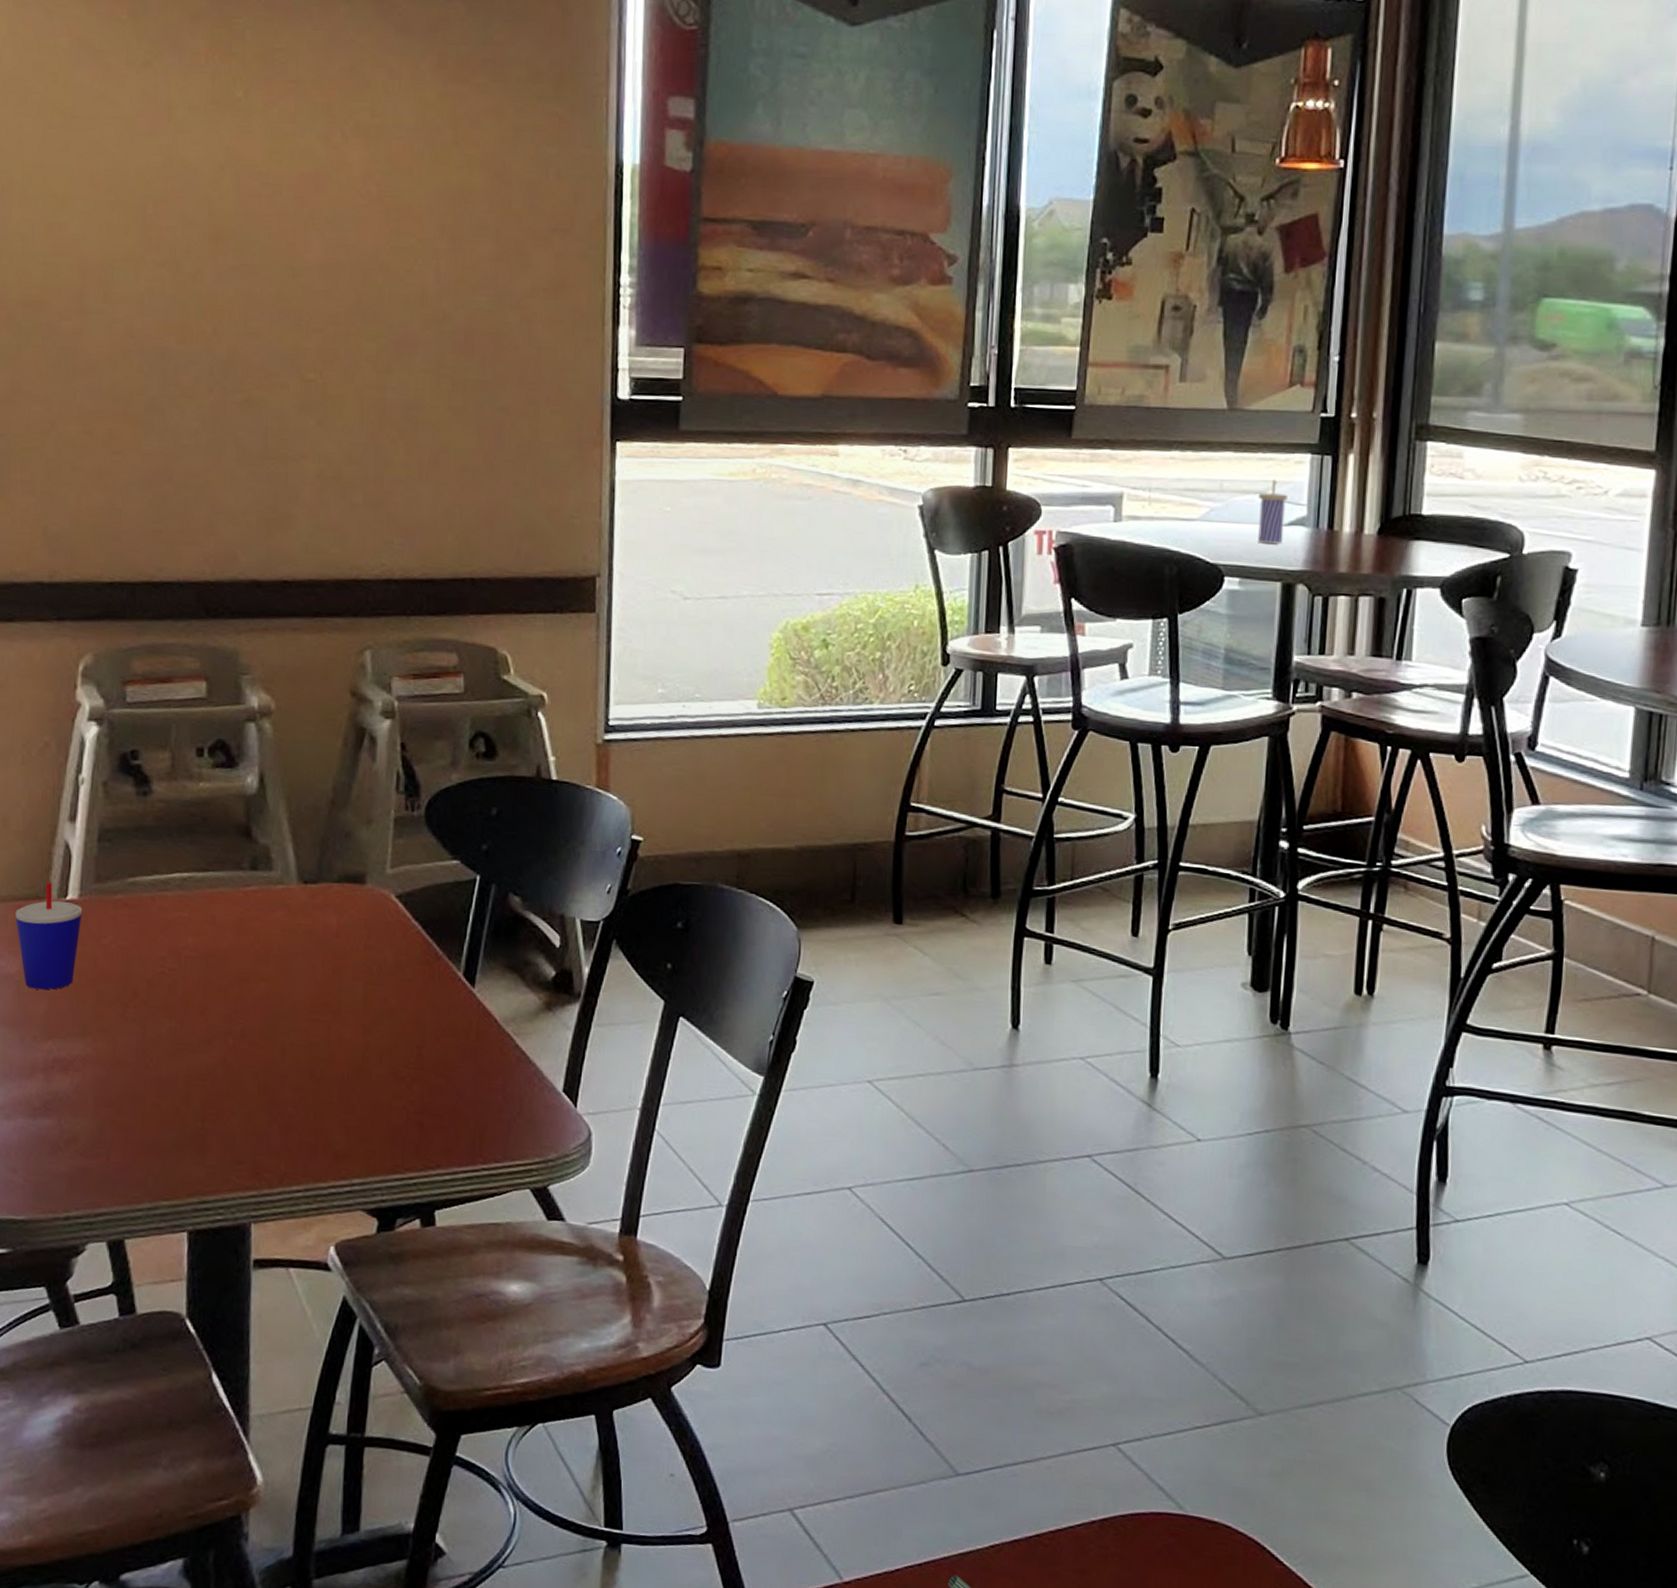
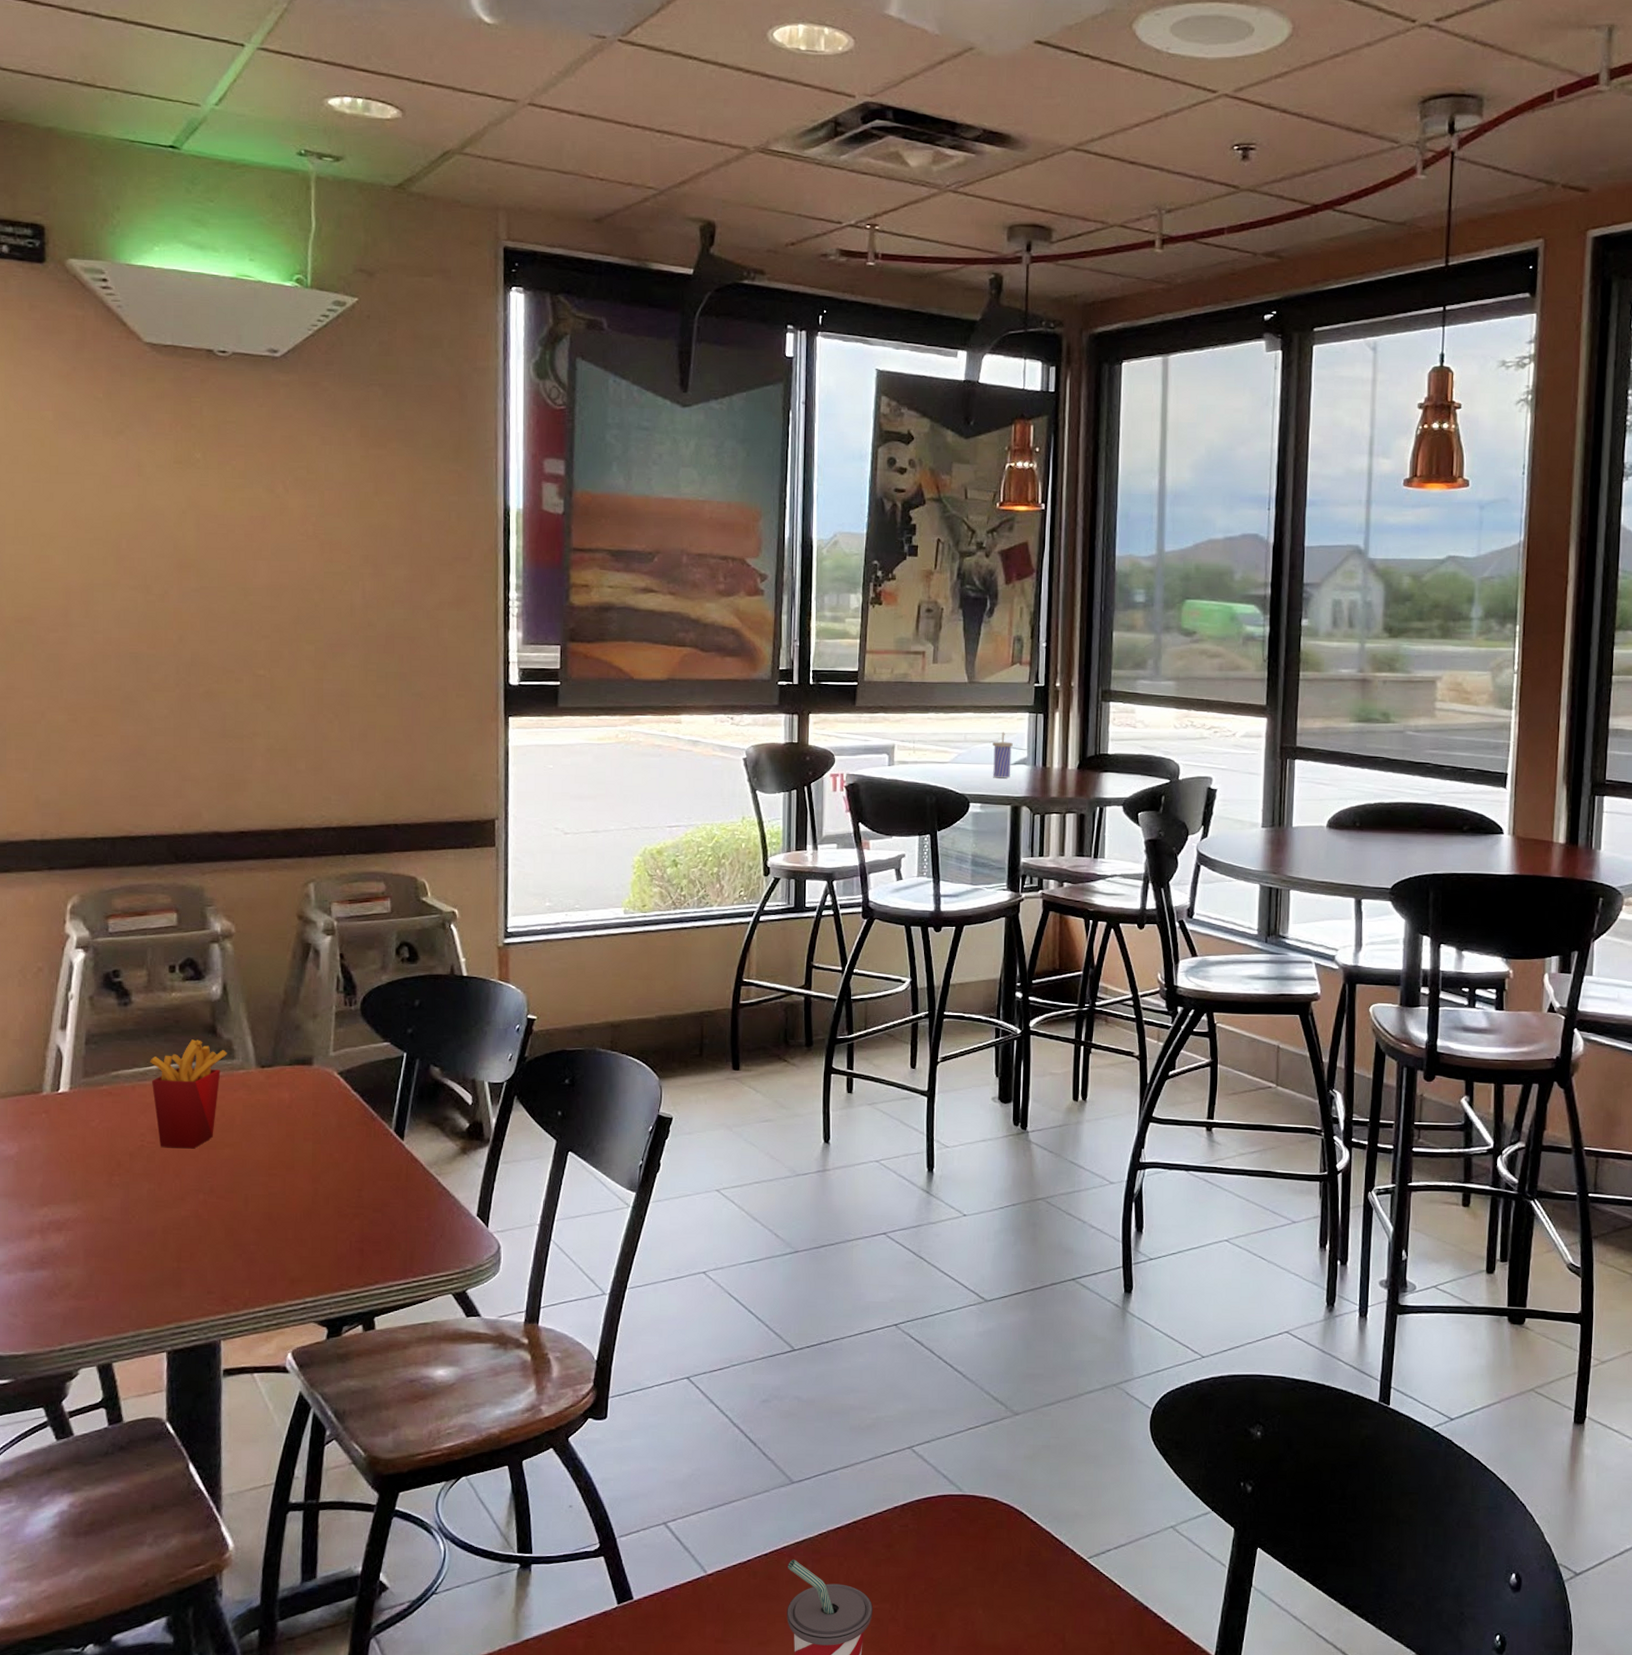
beverage cup: present [16,881,83,990] -> none [14,1079,73,1167]
french fries: none [173,842,264,981] -> present [150,1039,227,1149]

